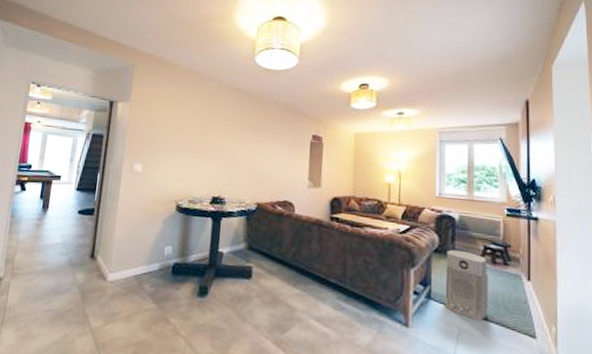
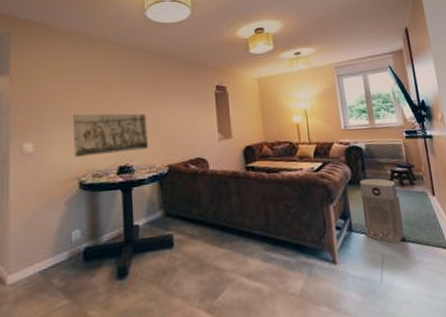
relief sculpture: none [175,144,243,185] -> present [72,113,148,157]

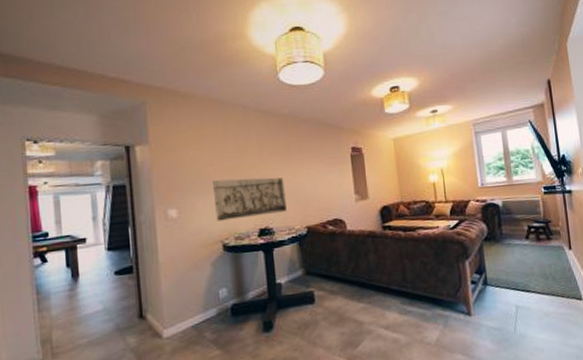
air purifier: present [359,178,405,243] -> none [495,234,539,296]

